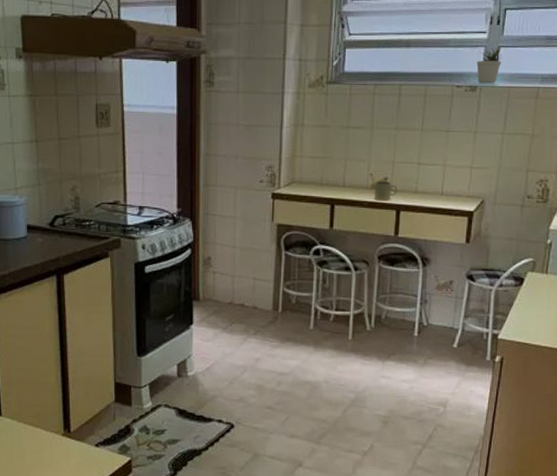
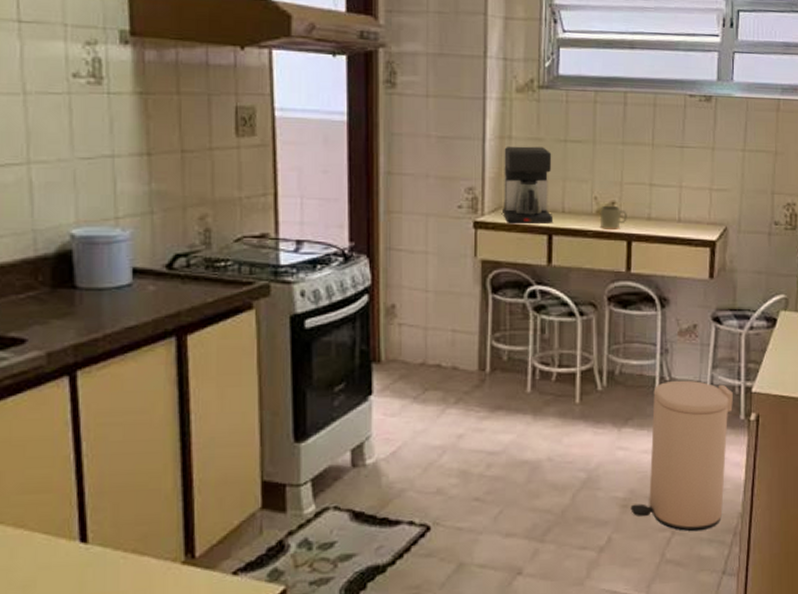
coffee maker: none [295,132,336,195] -> present [503,146,554,223]
pedal bin: none [390,325,481,446] -> present [630,380,733,531]
potted plant: present [476,46,503,84] -> none [710,51,739,94]

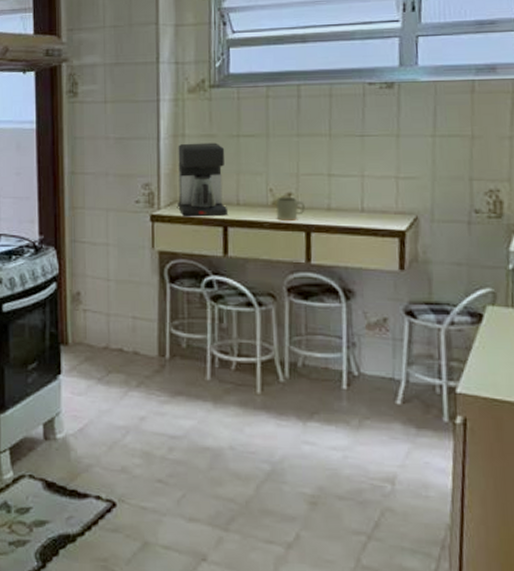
pedal bin: present [630,380,733,531] -> none [320,376,434,539]

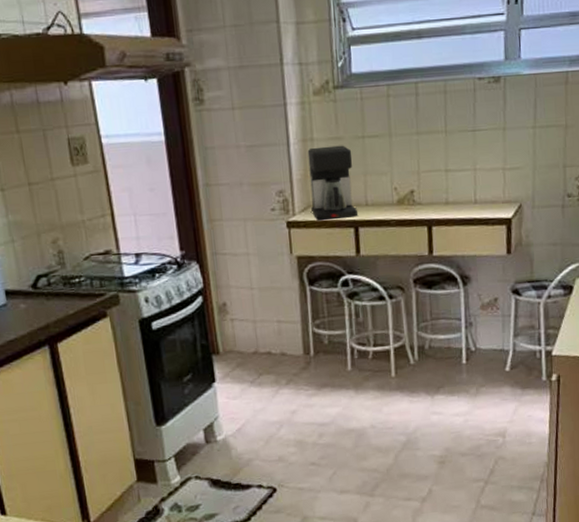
mug: present [275,197,305,221] -> none [400,194,426,218]

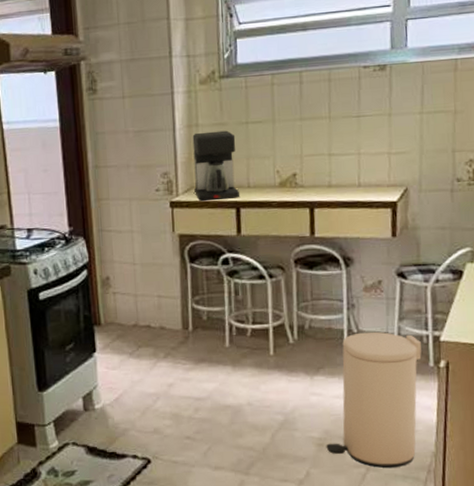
pedal bin: none [447,349,535,481] -> present [326,331,422,468]

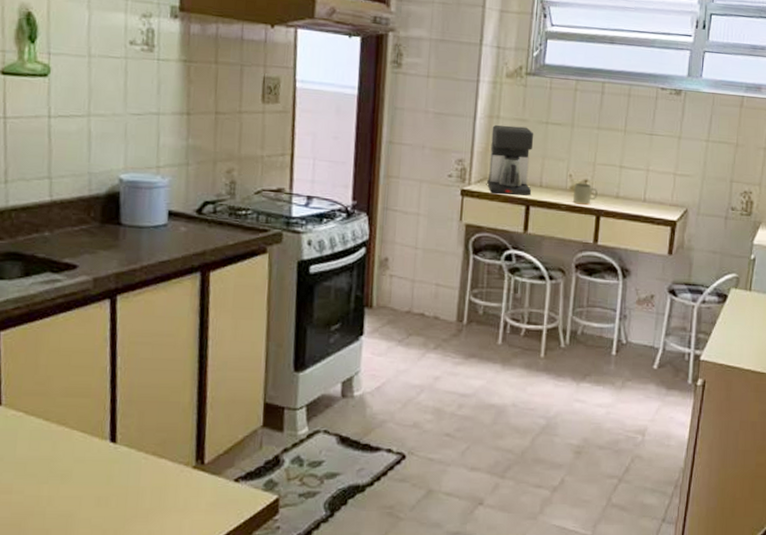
mug: none [282,177,309,199] -> present [572,182,598,205]
pedal bin: present [326,331,422,468] -> none [583,344,683,480]

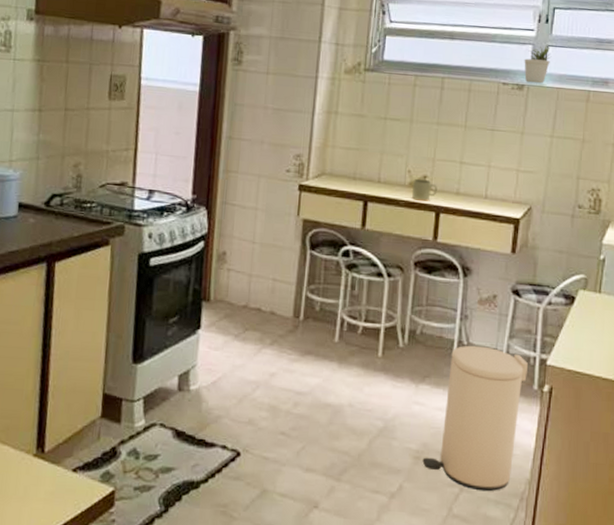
coffee maker: present [487,125,534,196] -> none [325,120,373,191]
pedal bin: none [583,344,683,480] -> present [422,345,528,491]
potted plant: none [682,51,708,89] -> present [524,45,552,84]

